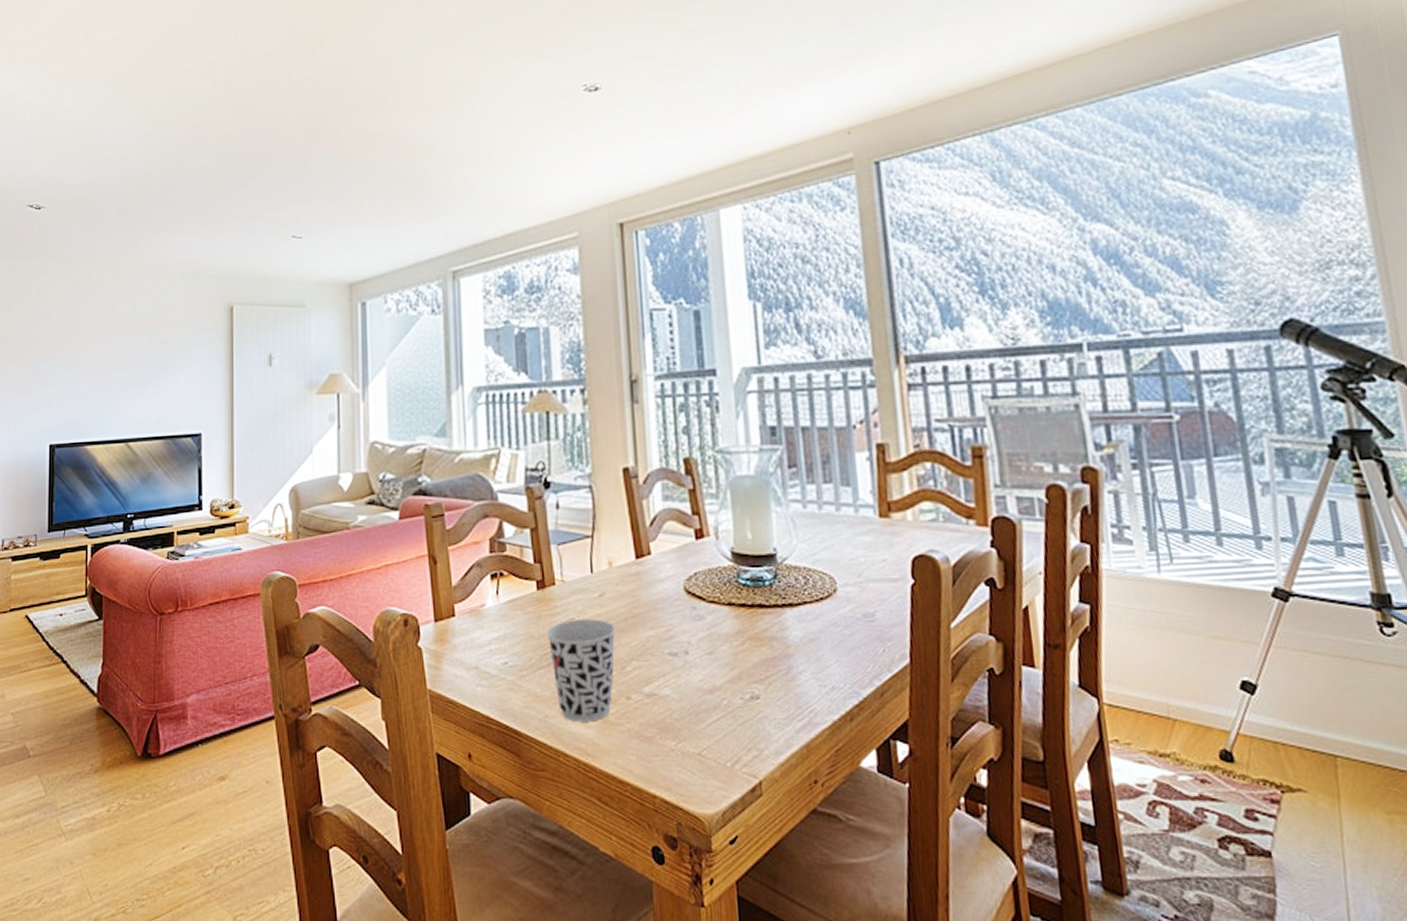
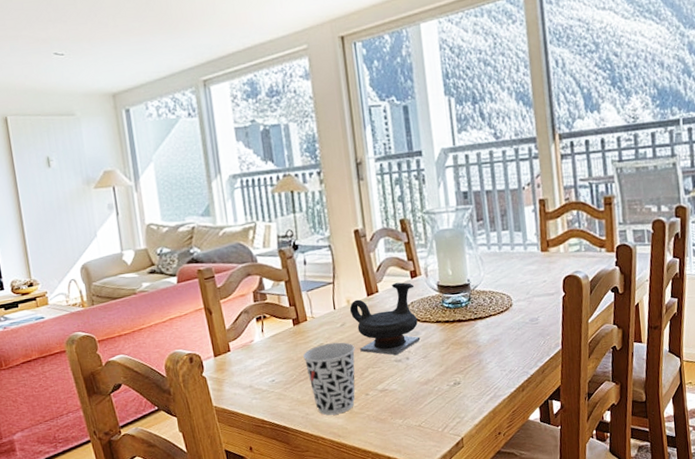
teapot: none [611,544,706,646] -> present [349,282,421,356]

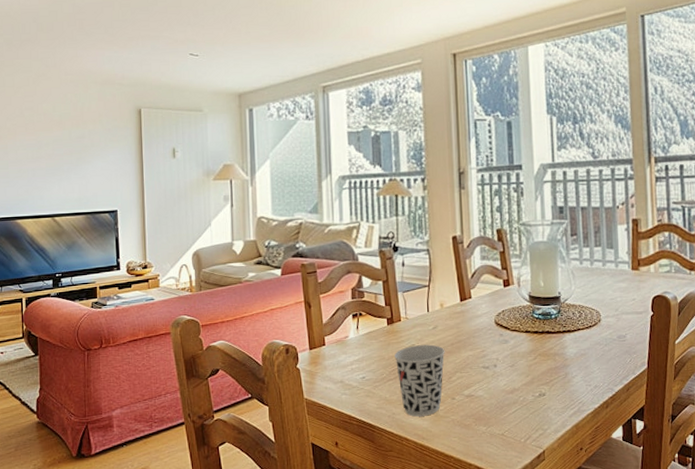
teapot: present [349,282,421,356] -> none [442,290,509,362]

